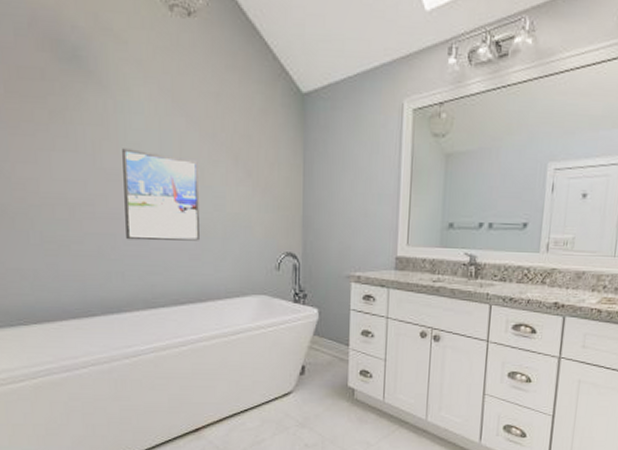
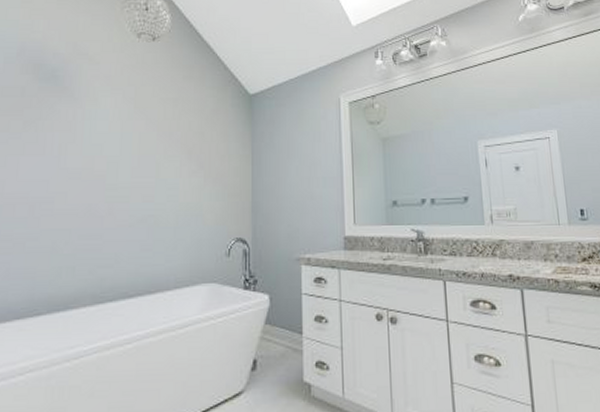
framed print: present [122,148,199,241] -> none [81,149,154,234]

